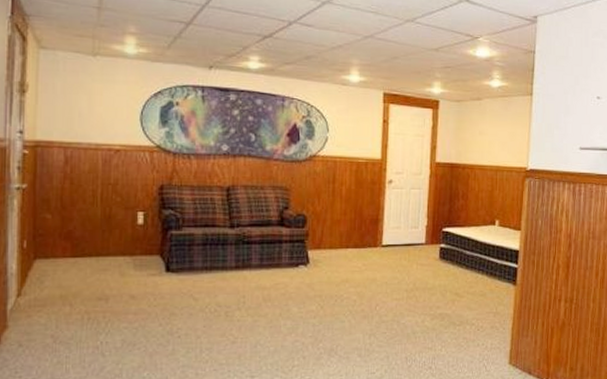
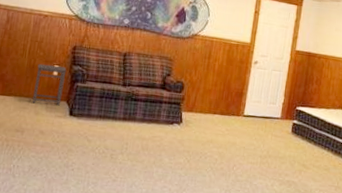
side table: none [114,212,155,263] -> present [32,63,67,106]

